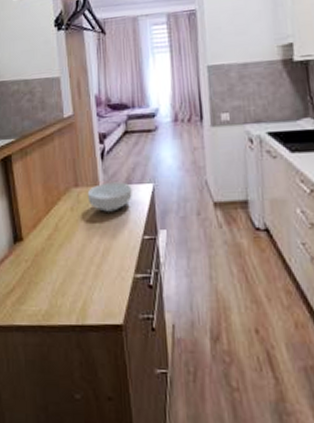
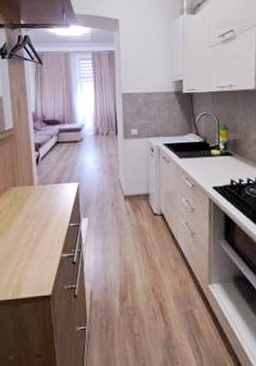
cereal bowl: present [87,182,132,212] -> none [23,182,61,206]

